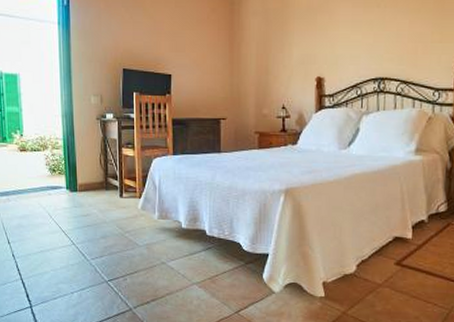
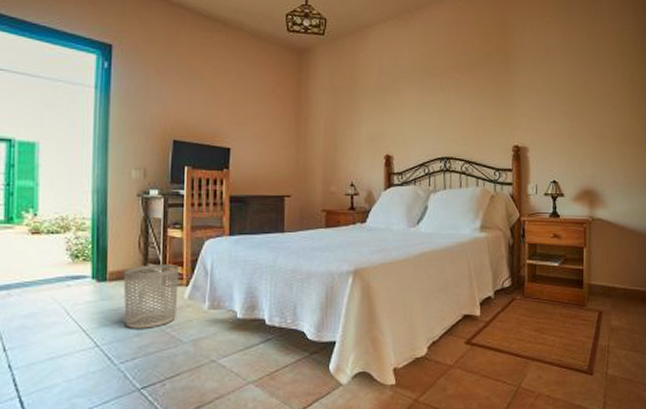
waste bin: none [89,179,133,232] -> present [123,265,179,329]

